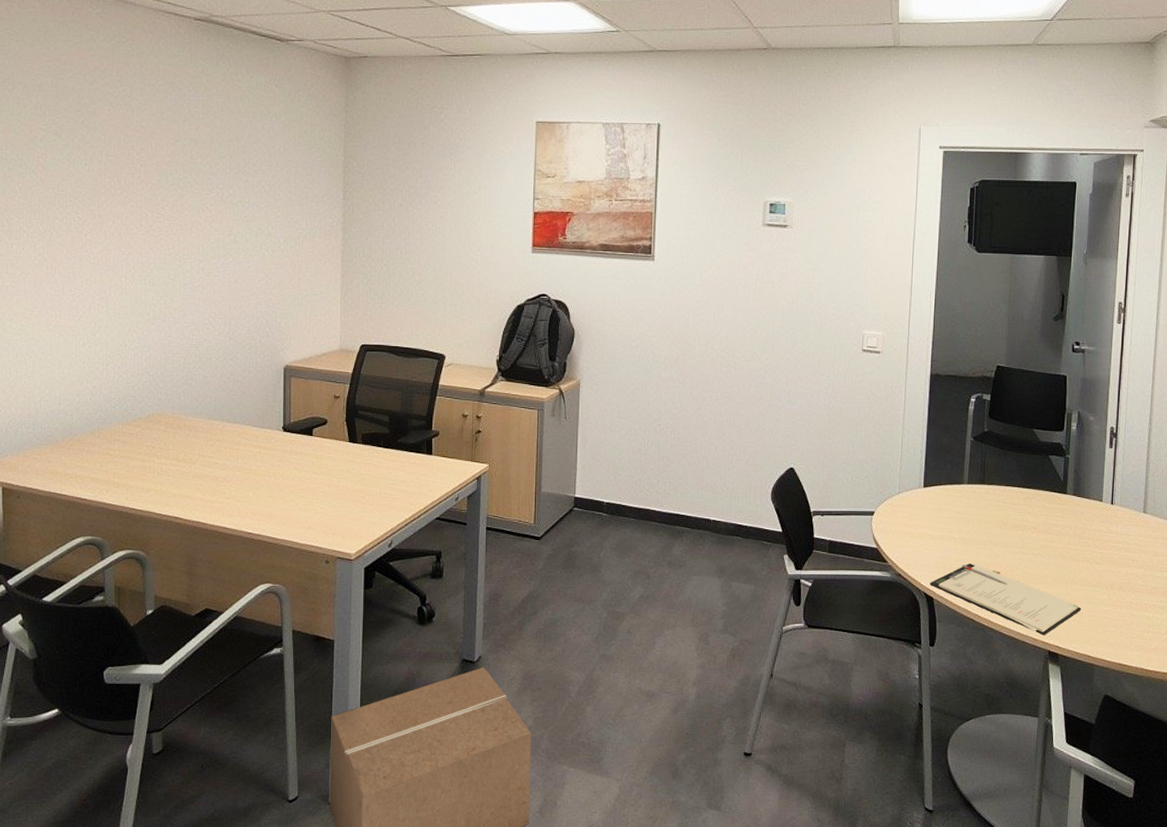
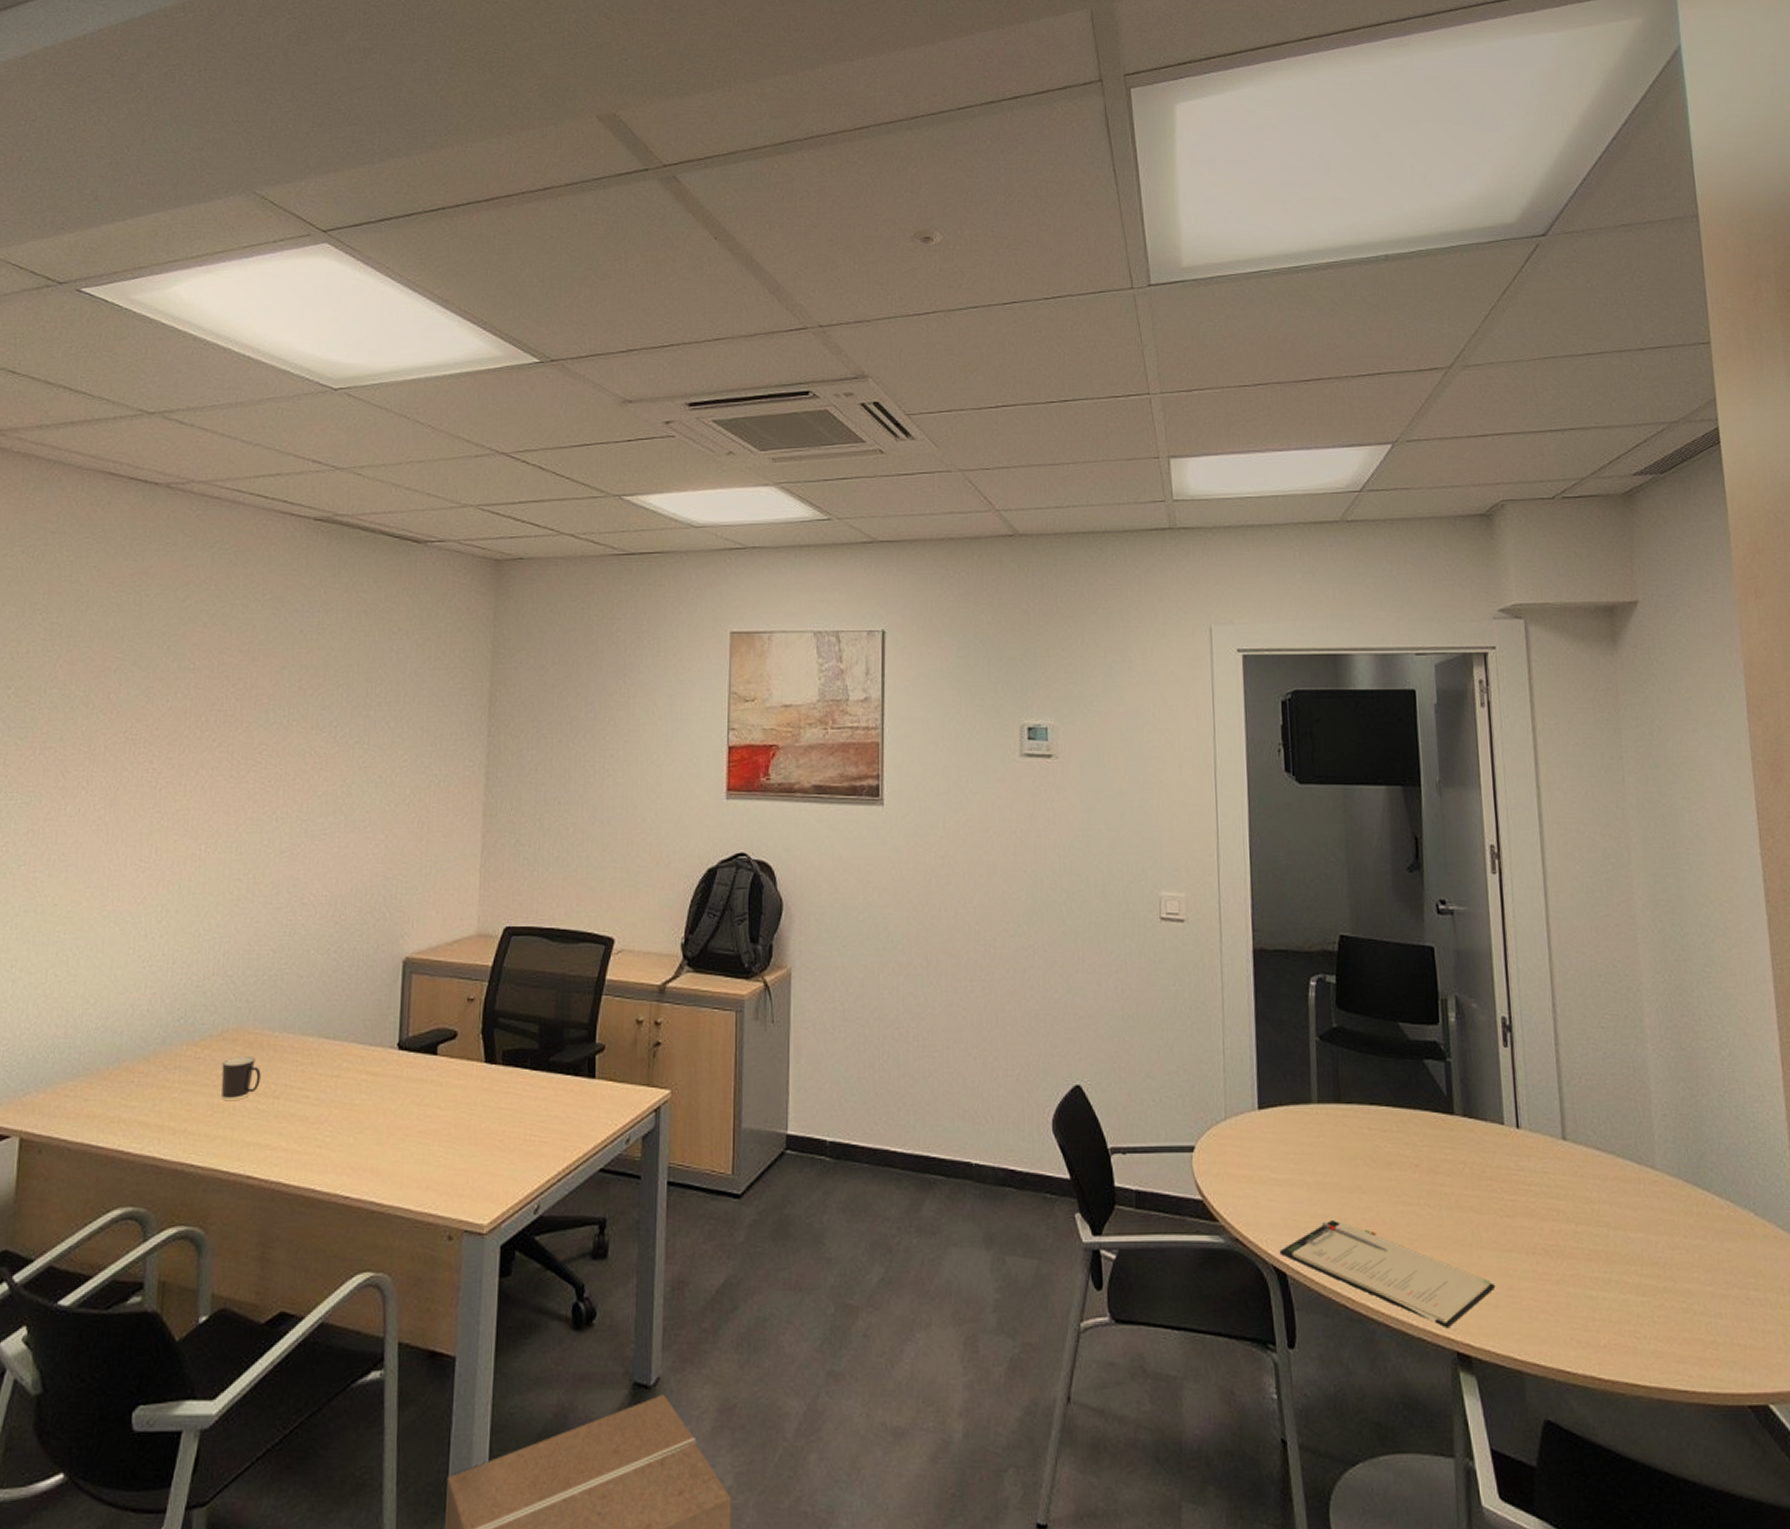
mug: none [150,434,180,465] -> present [221,1057,261,1101]

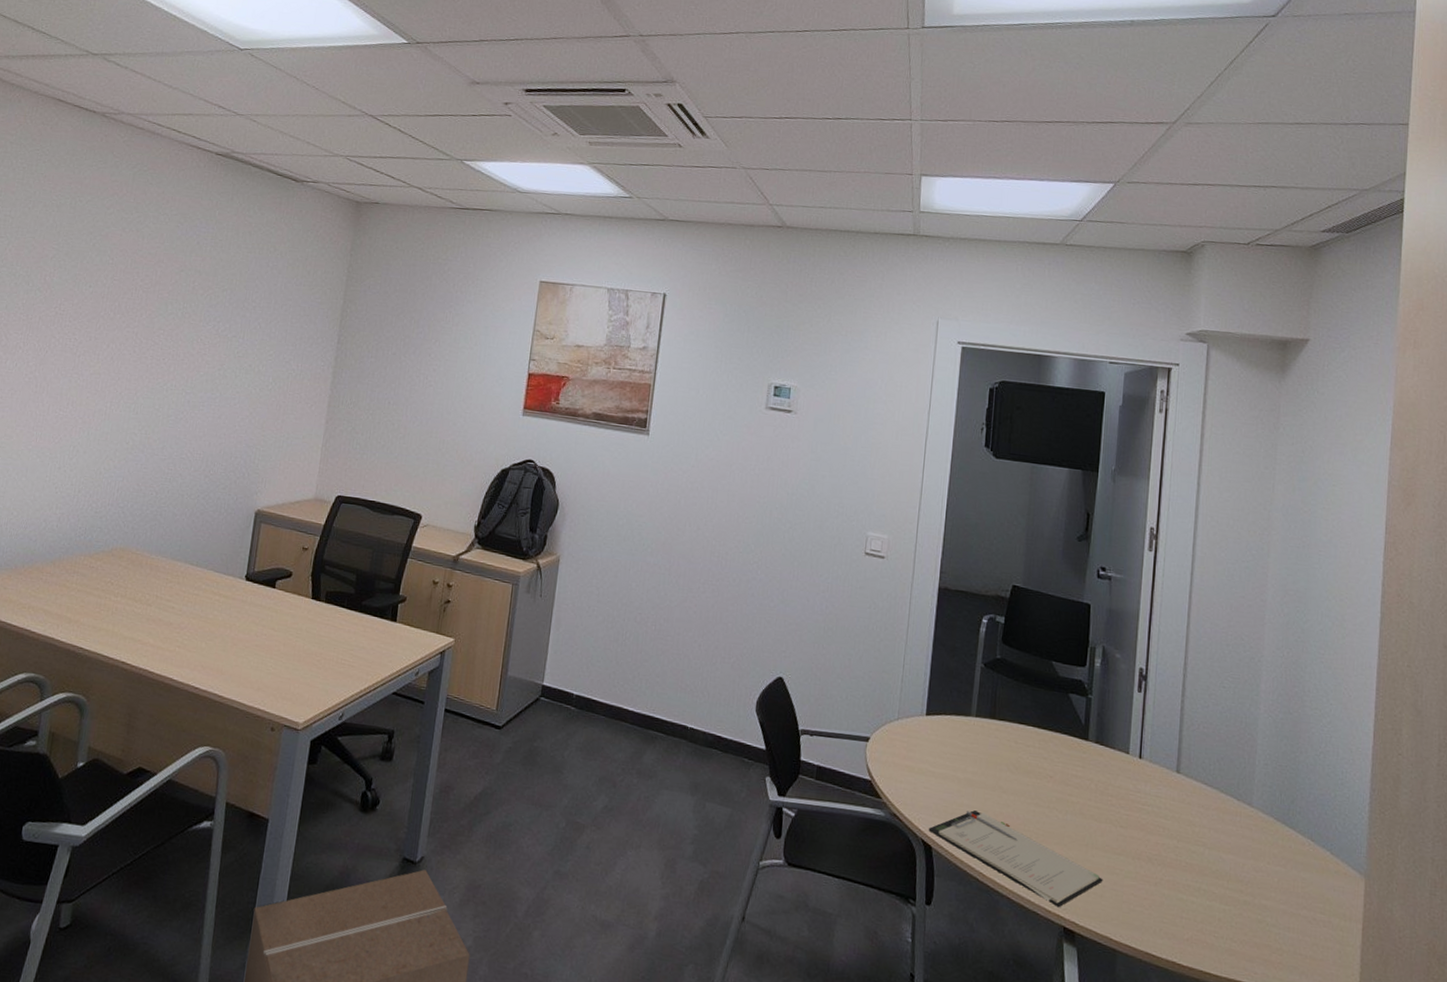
mug: present [221,1057,261,1101] -> none [107,570,139,604]

